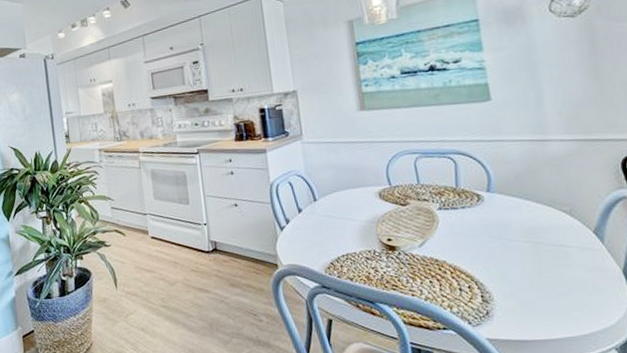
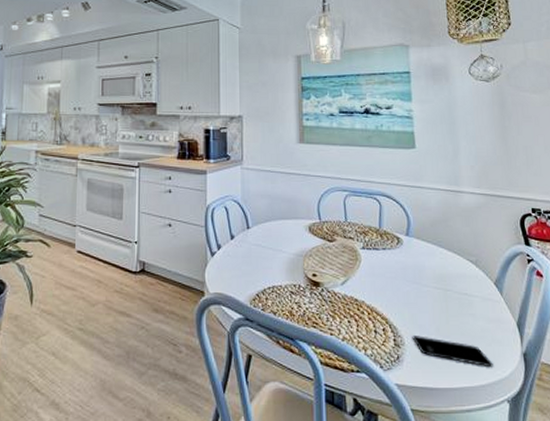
smartphone: none [501,290,597,317] -> present [412,336,494,368]

